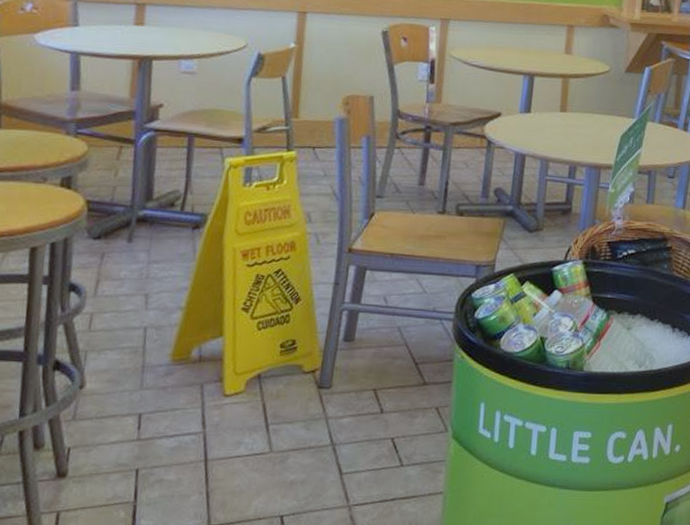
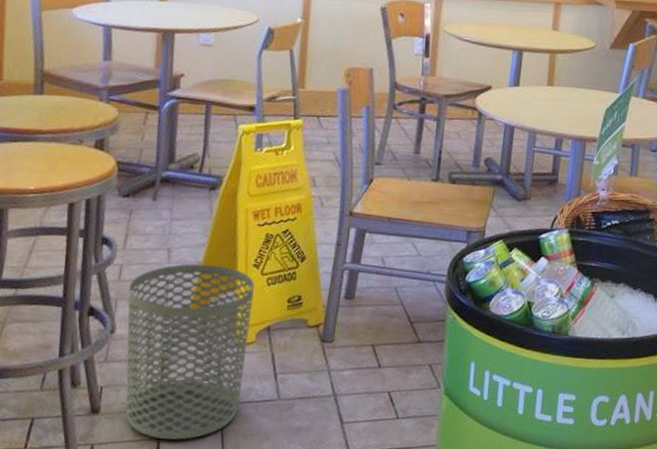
waste bin: none [96,309,243,502] -> present [125,263,255,440]

